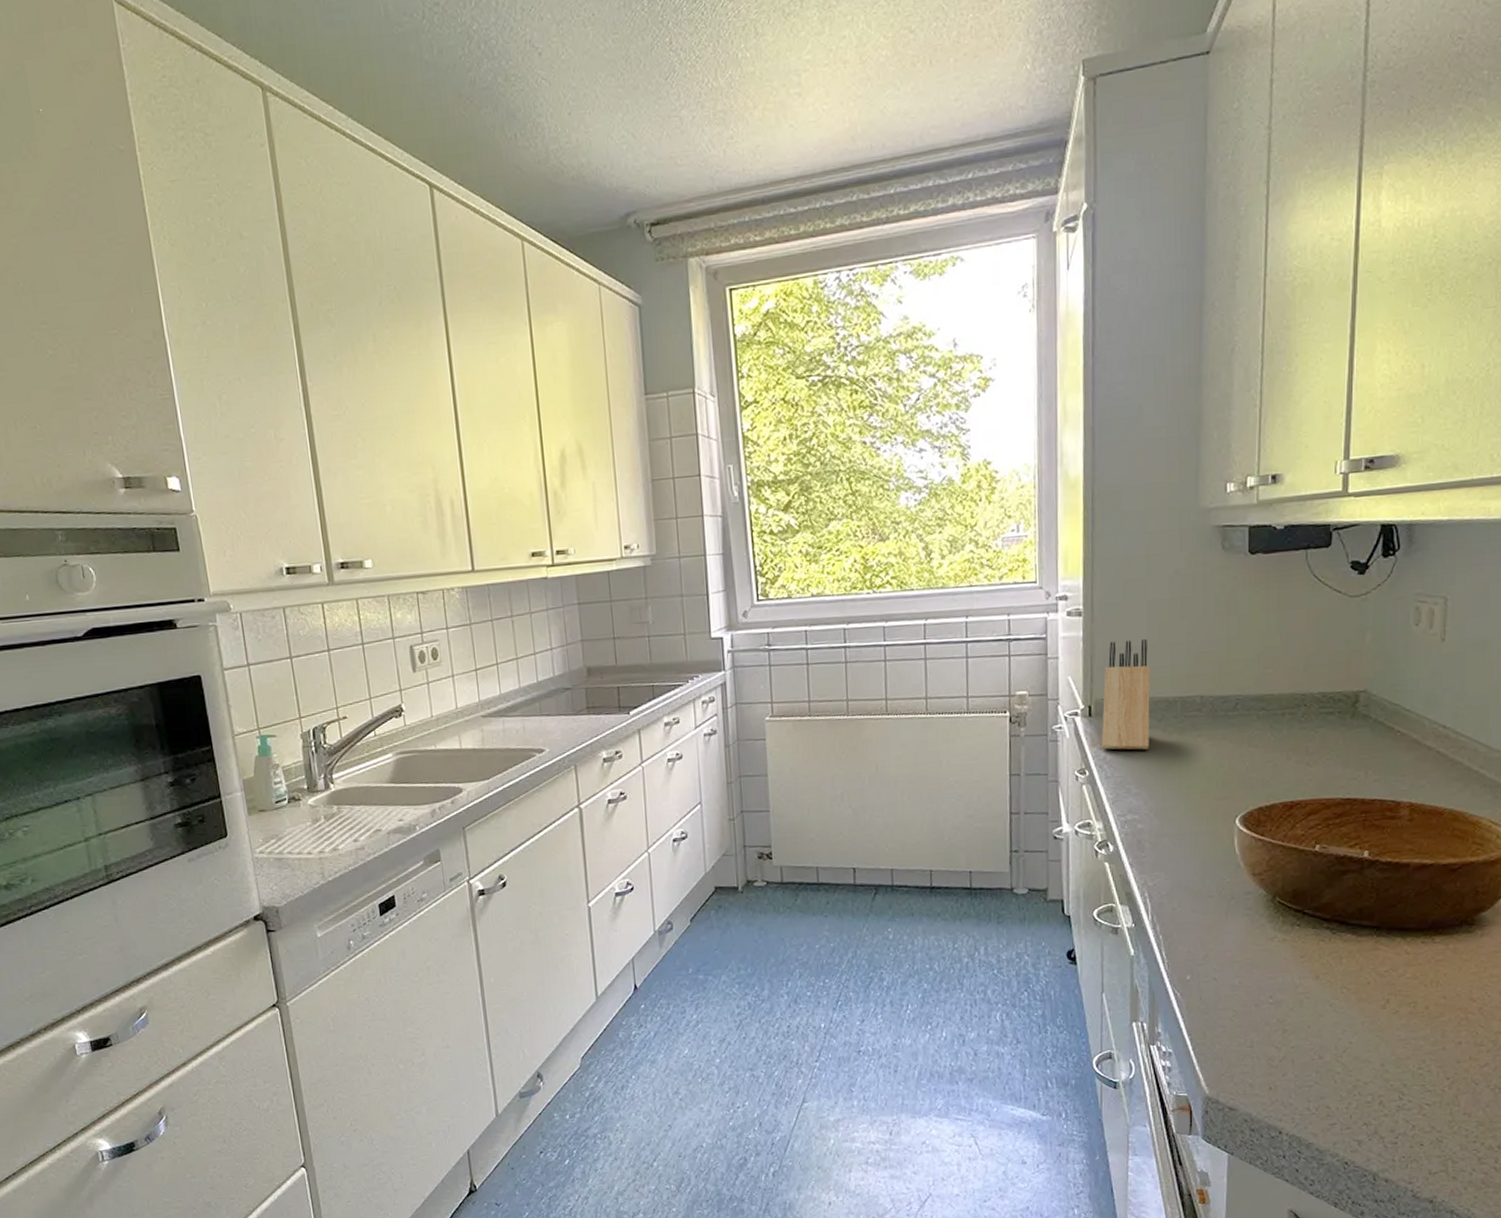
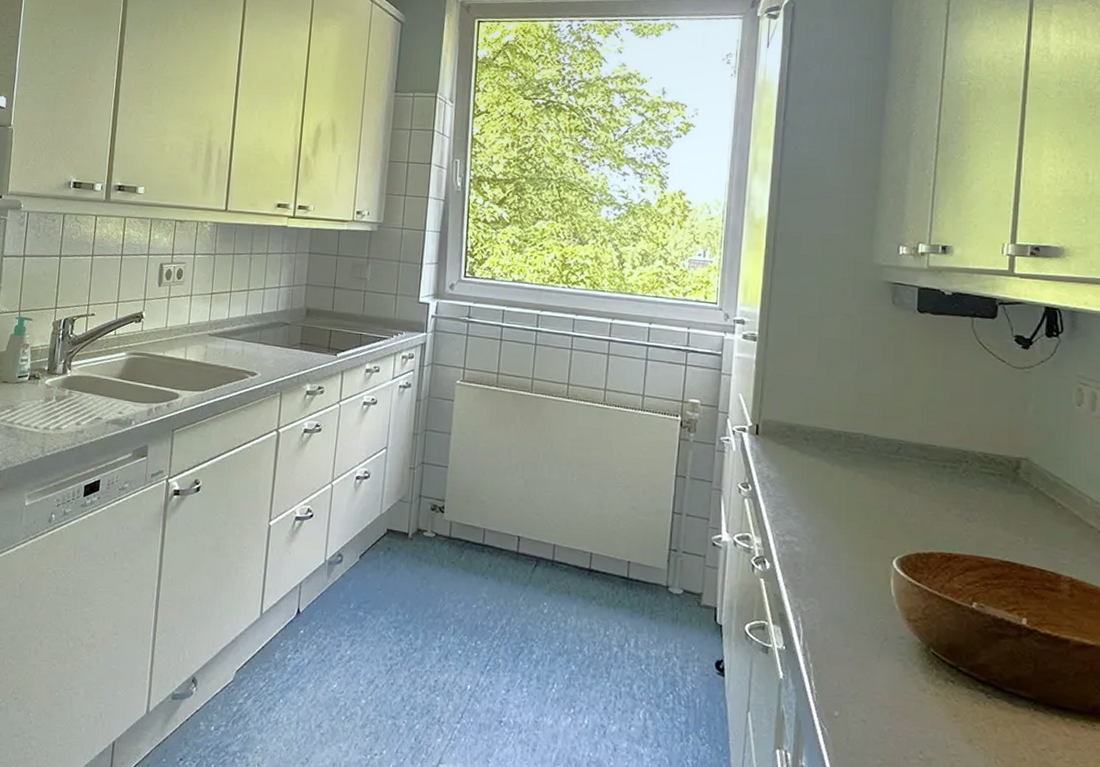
knife block: present [1101,639,1151,750] -> none [765,368,818,476]

